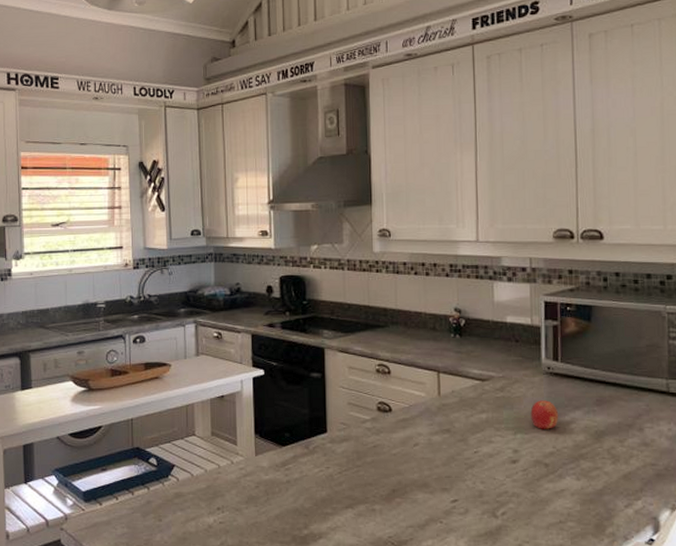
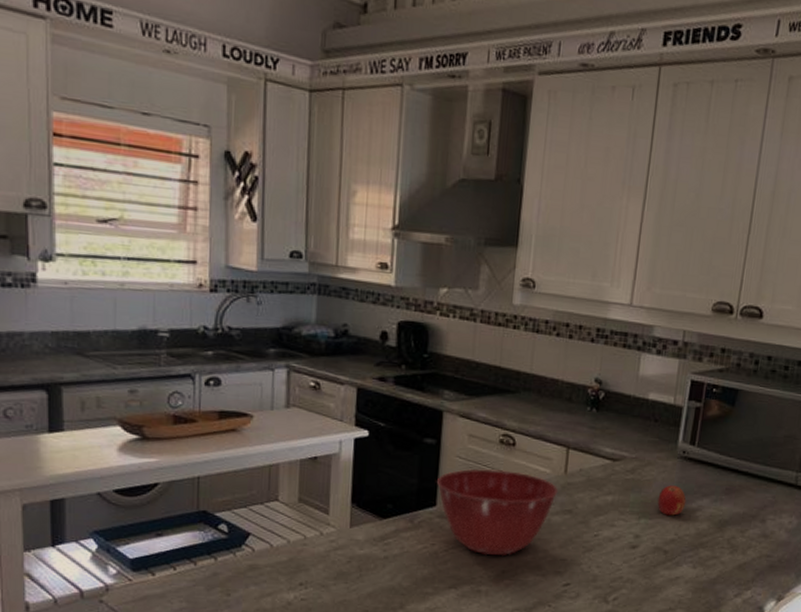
mixing bowl: none [326,396,435,476] -> present [437,469,559,556]

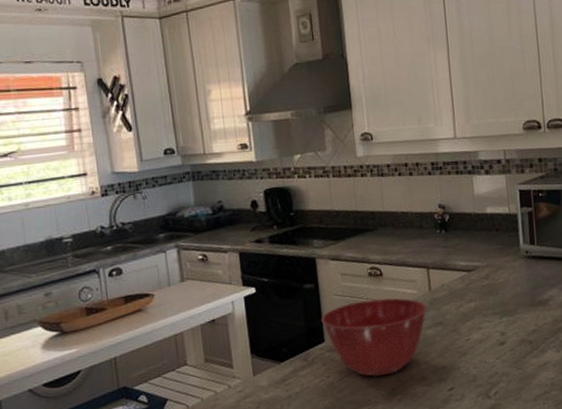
fruit: present [657,485,687,516] -> none [513,282,539,310]

